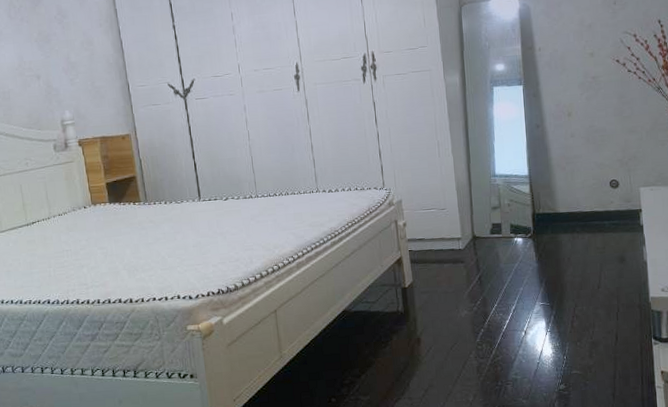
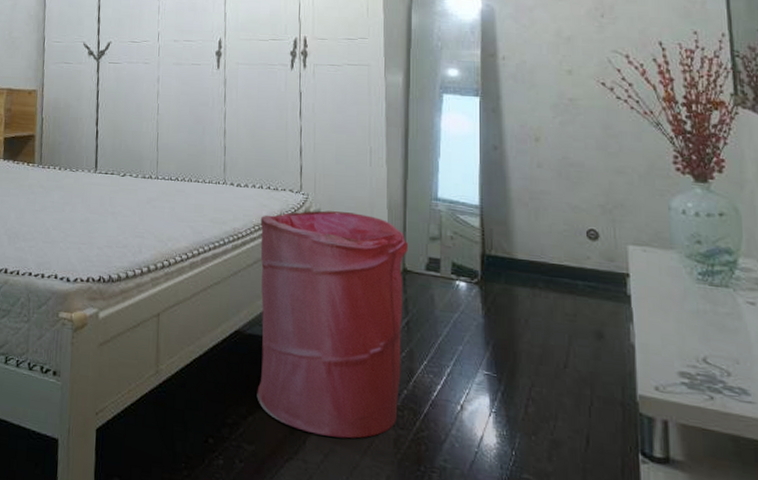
laundry hamper: none [352,198,478,377] -> present [257,210,409,439]

